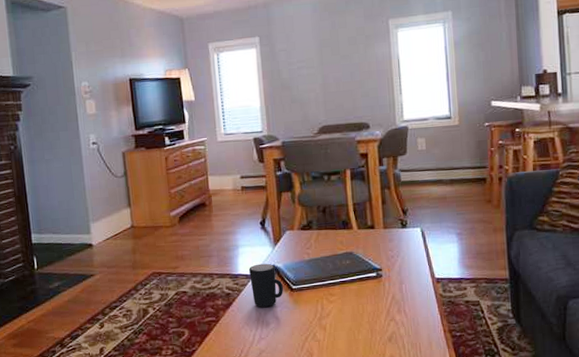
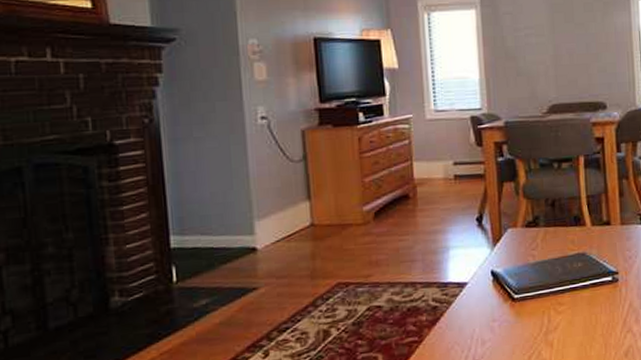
mug: present [249,263,283,307] -> none [462,268,503,322]

